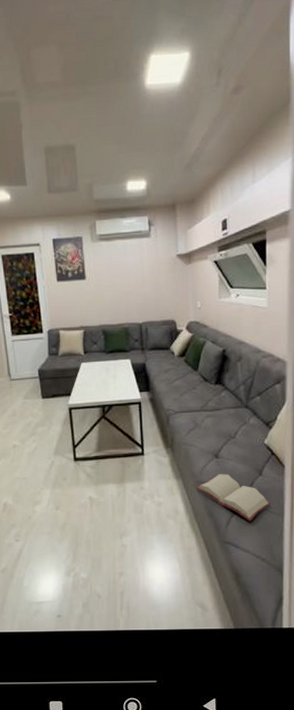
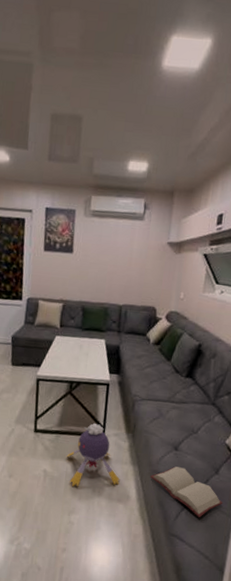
plush toy: none [109,443,166,509] -> present [66,423,120,487]

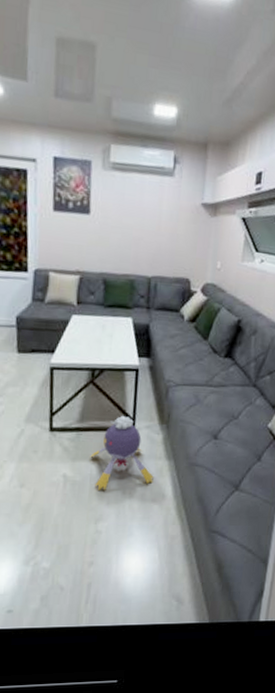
hardback book: present [150,466,223,518] -> none [187,457,266,510]

